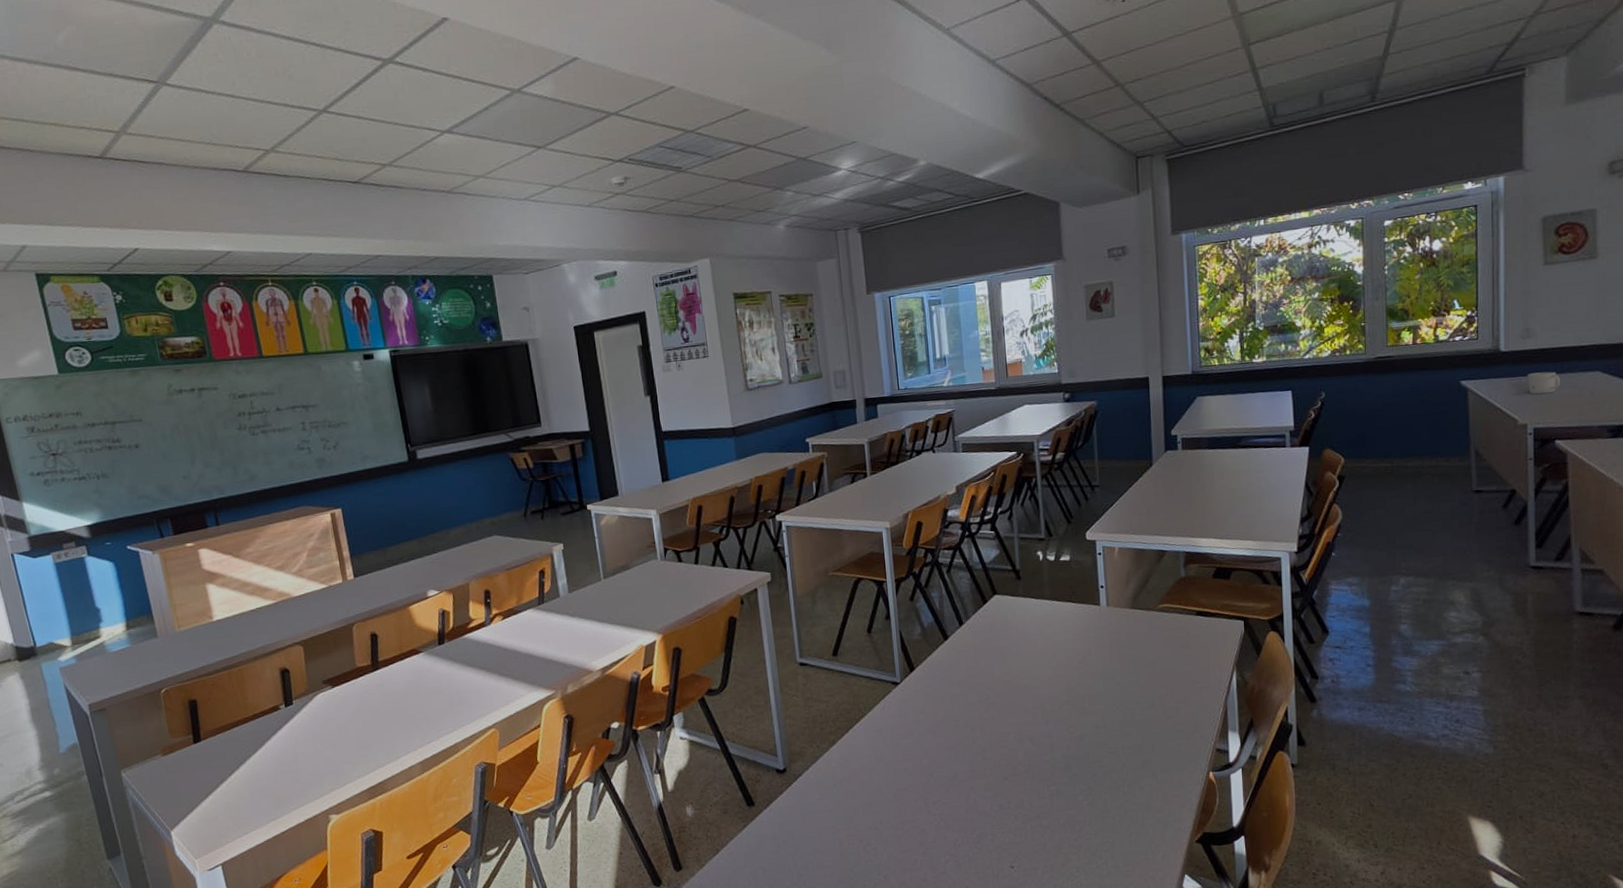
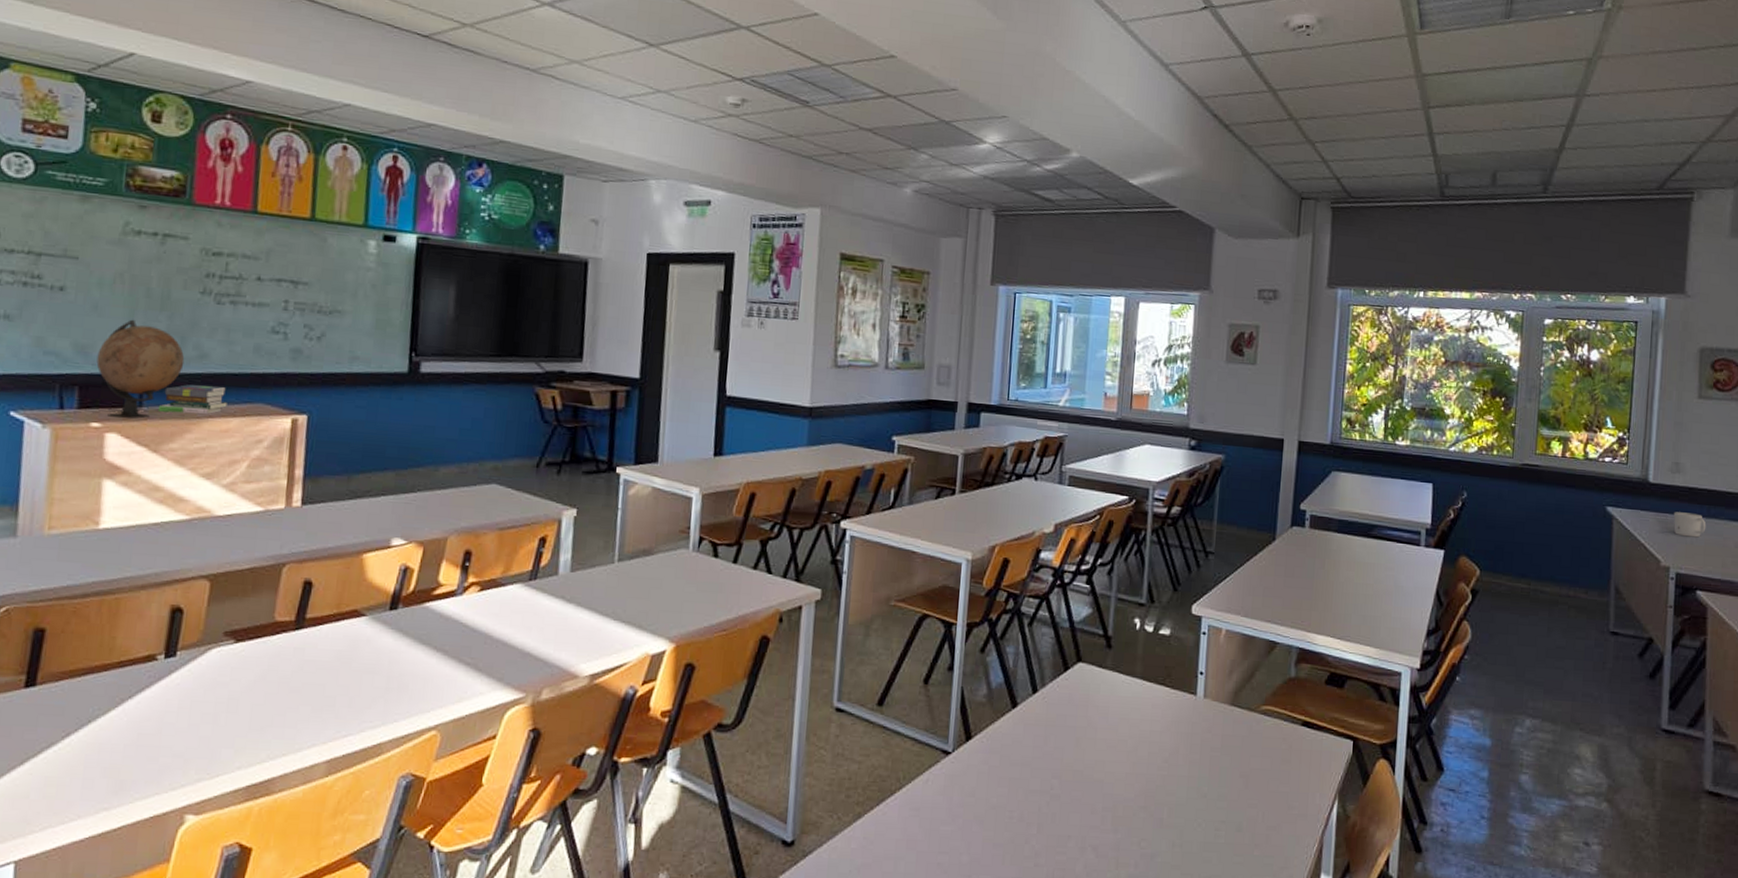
globe: none [176,459,241,537] -> present [96,319,185,420]
books: none [230,498,280,526] -> present [157,384,227,415]

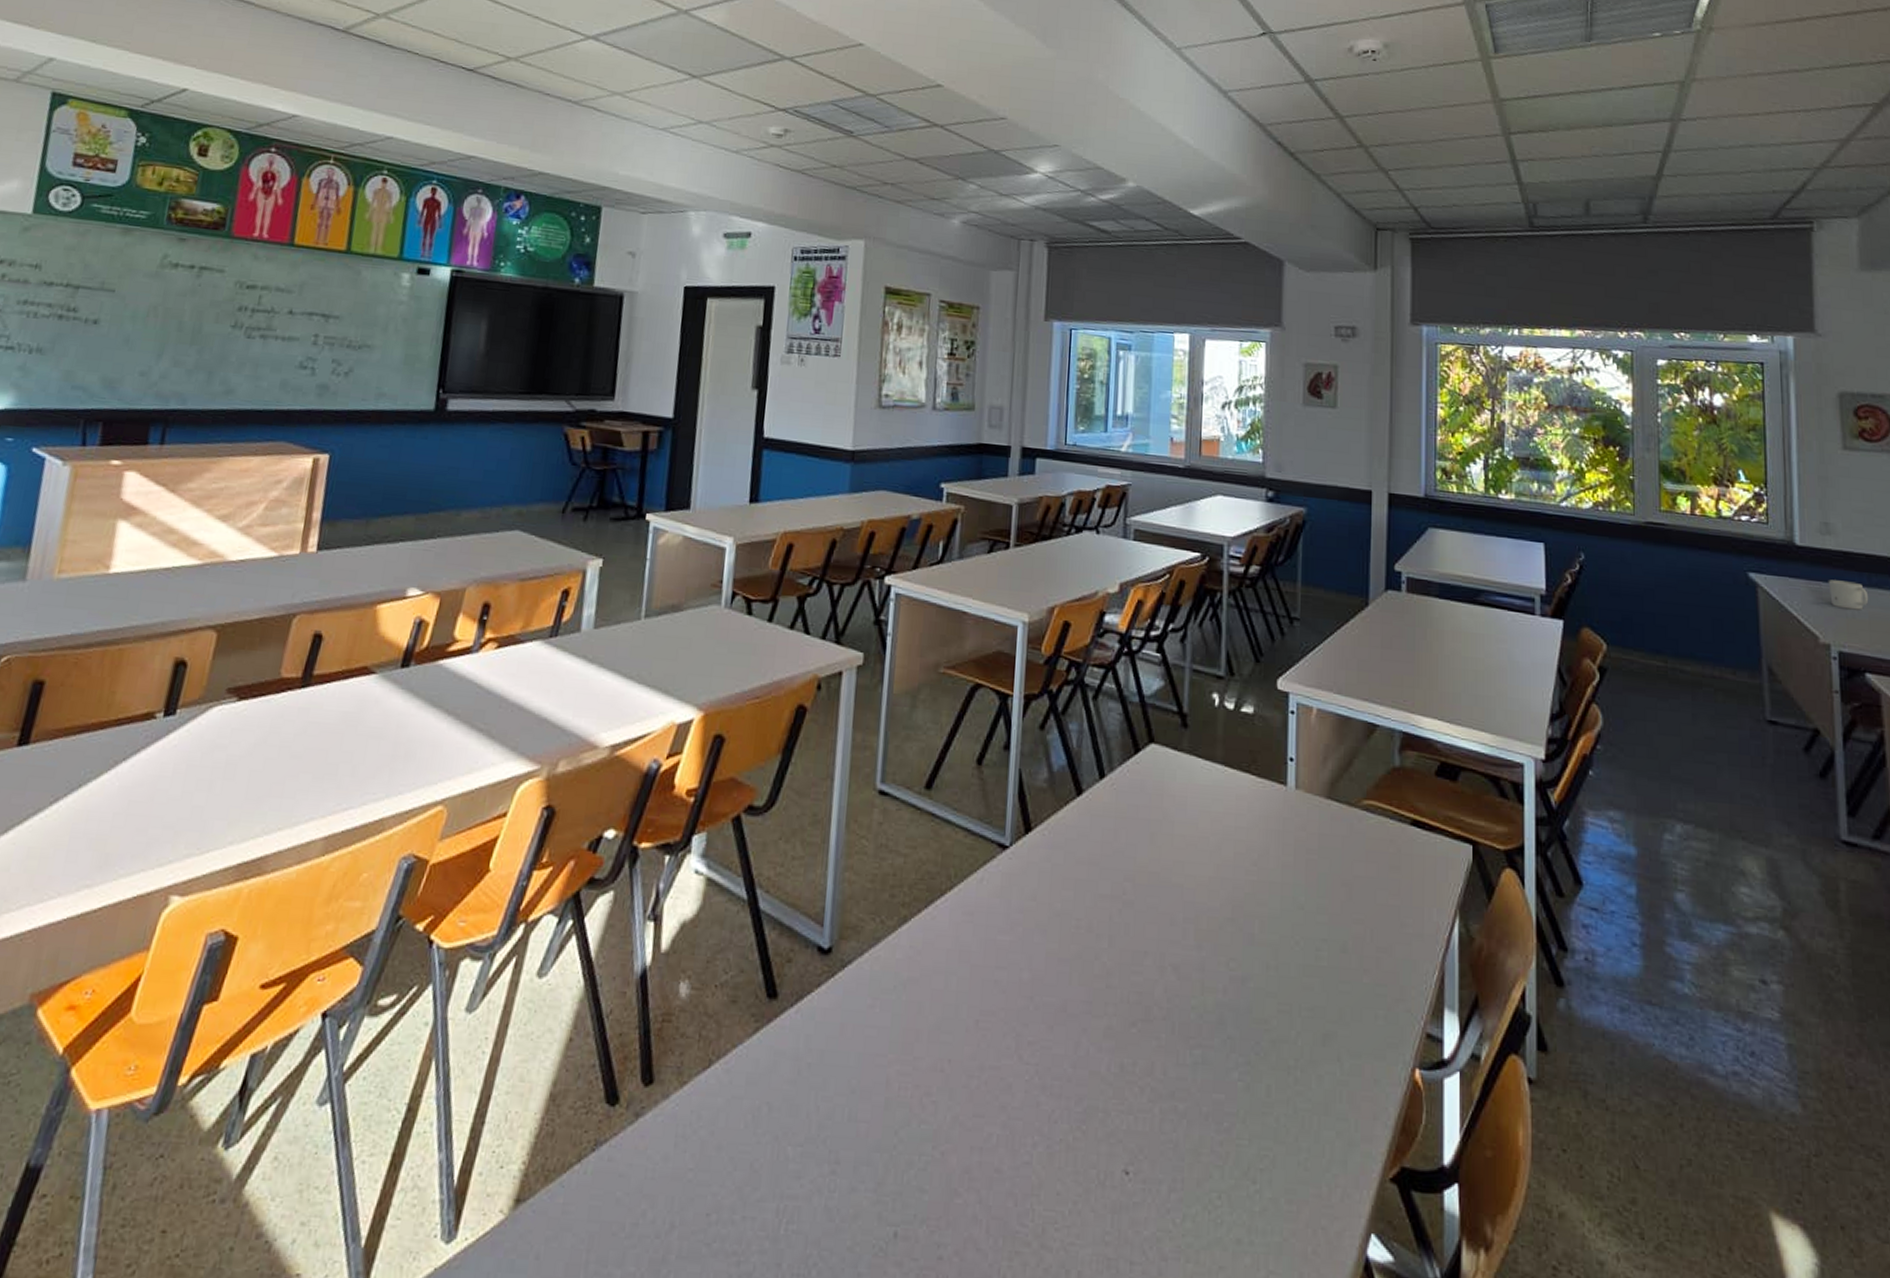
globe: present [96,319,185,420] -> none [122,353,211,457]
books: present [157,384,227,415] -> none [179,421,250,454]

